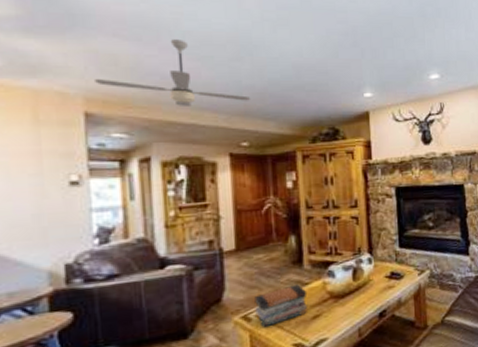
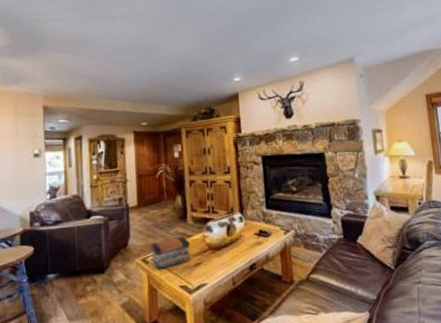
ceiling fan: present [95,39,250,106] -> none [50,50,148,98]

